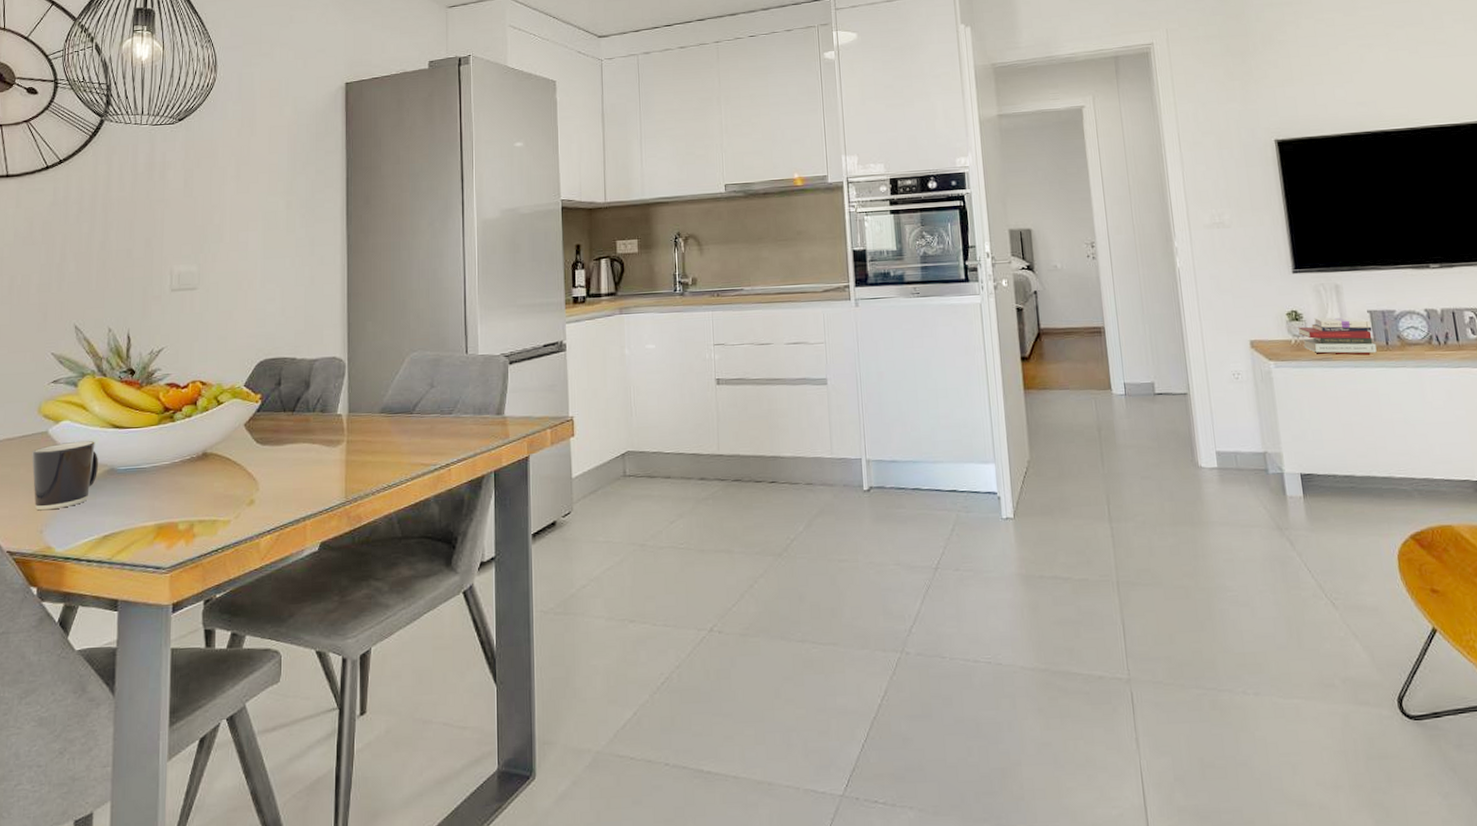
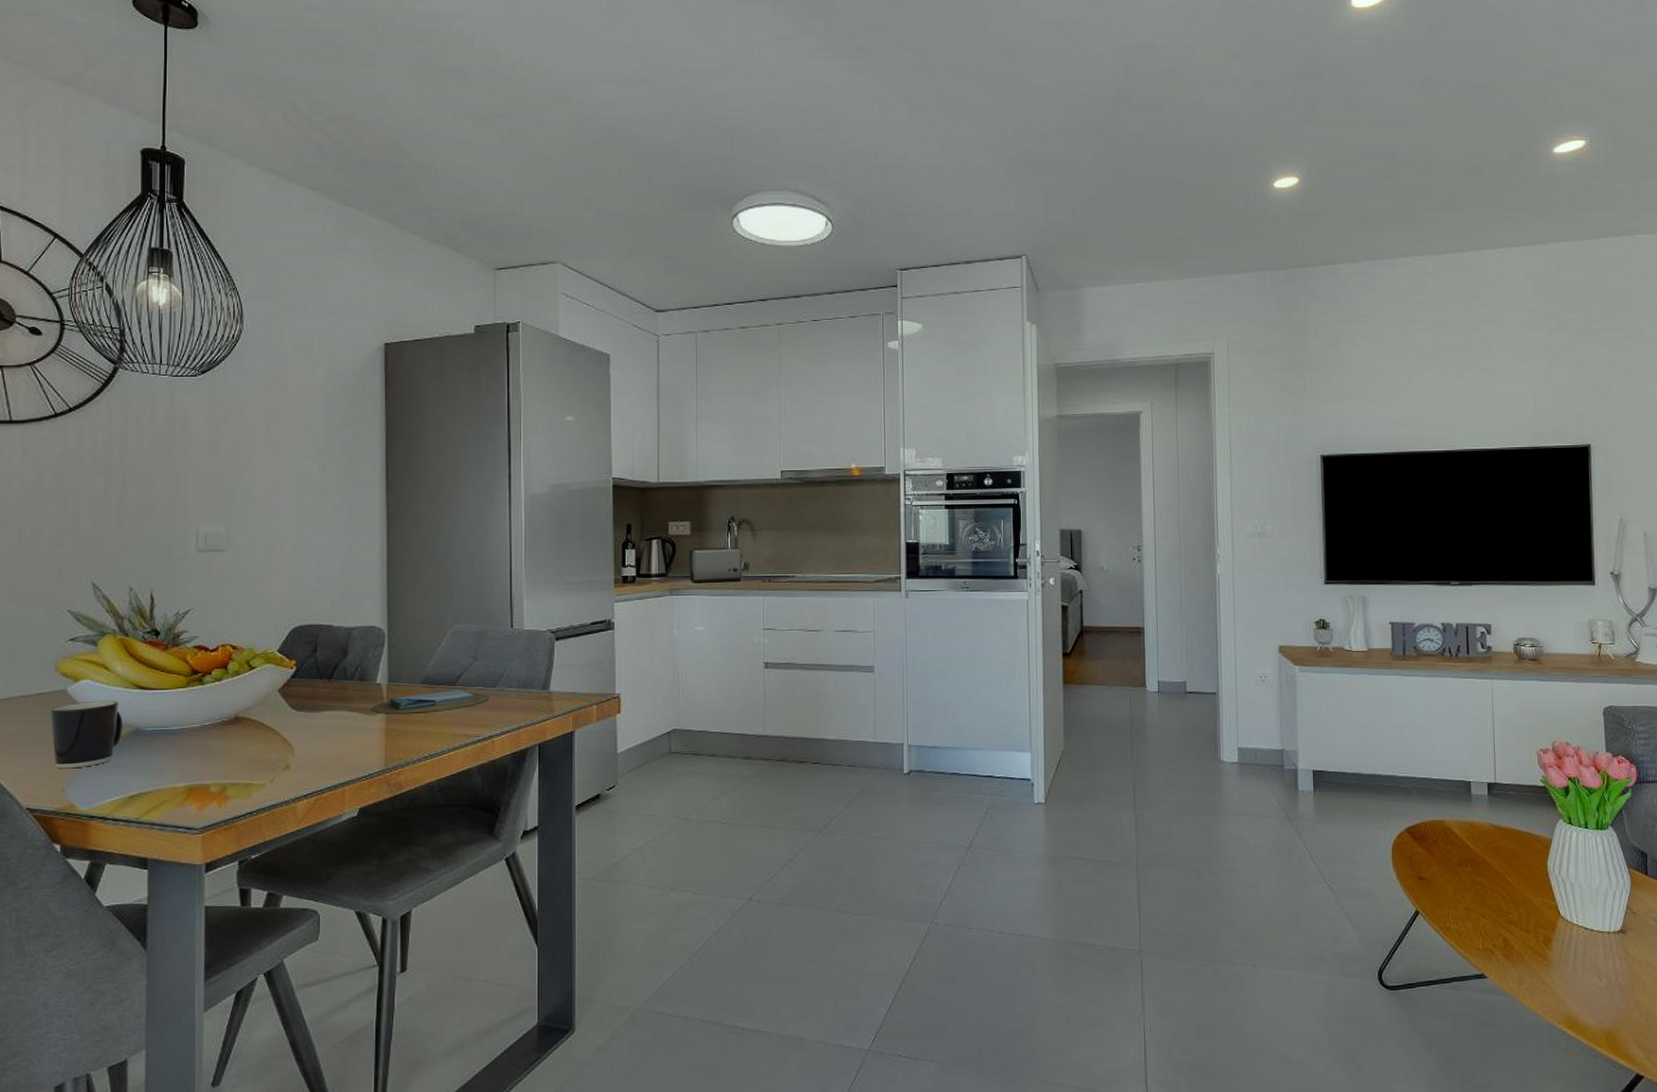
book: none [332,418,445,445] -> present [371,690,489,714]
toaster: none [637,262,691,302] -> present [689,547,743,584]
books: present [1297,317,1377,356] -> none [1324,627,1394,665]

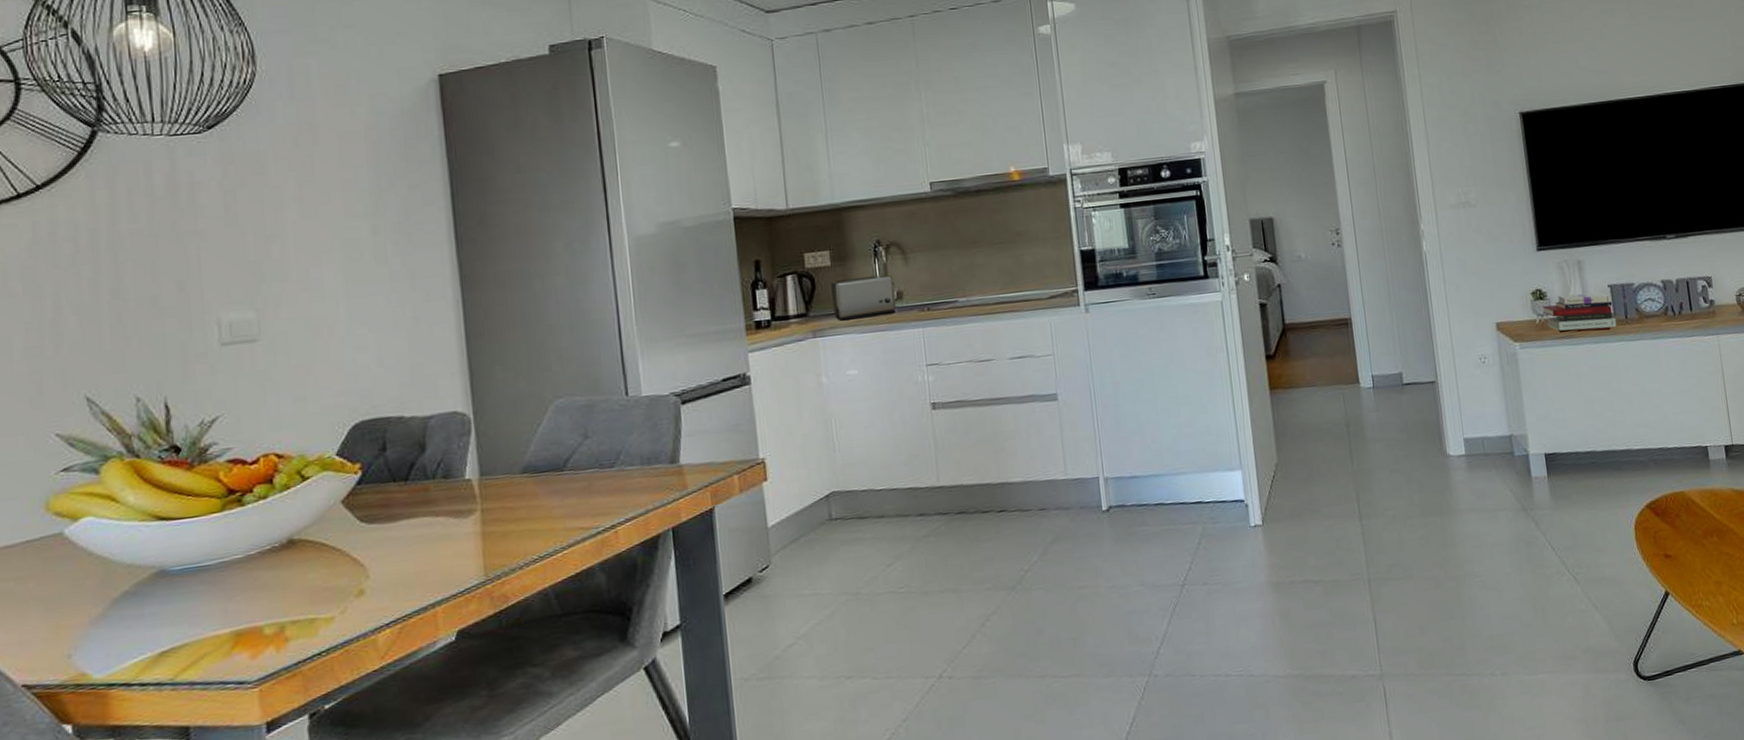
mug: present [50,700,122,769] -> none [43,538,142,631]
book: present [371,690,489,714] -> none [462,475,607,515]
books: none [1324,627,1394,665] -> present [1542,292,1617,333]

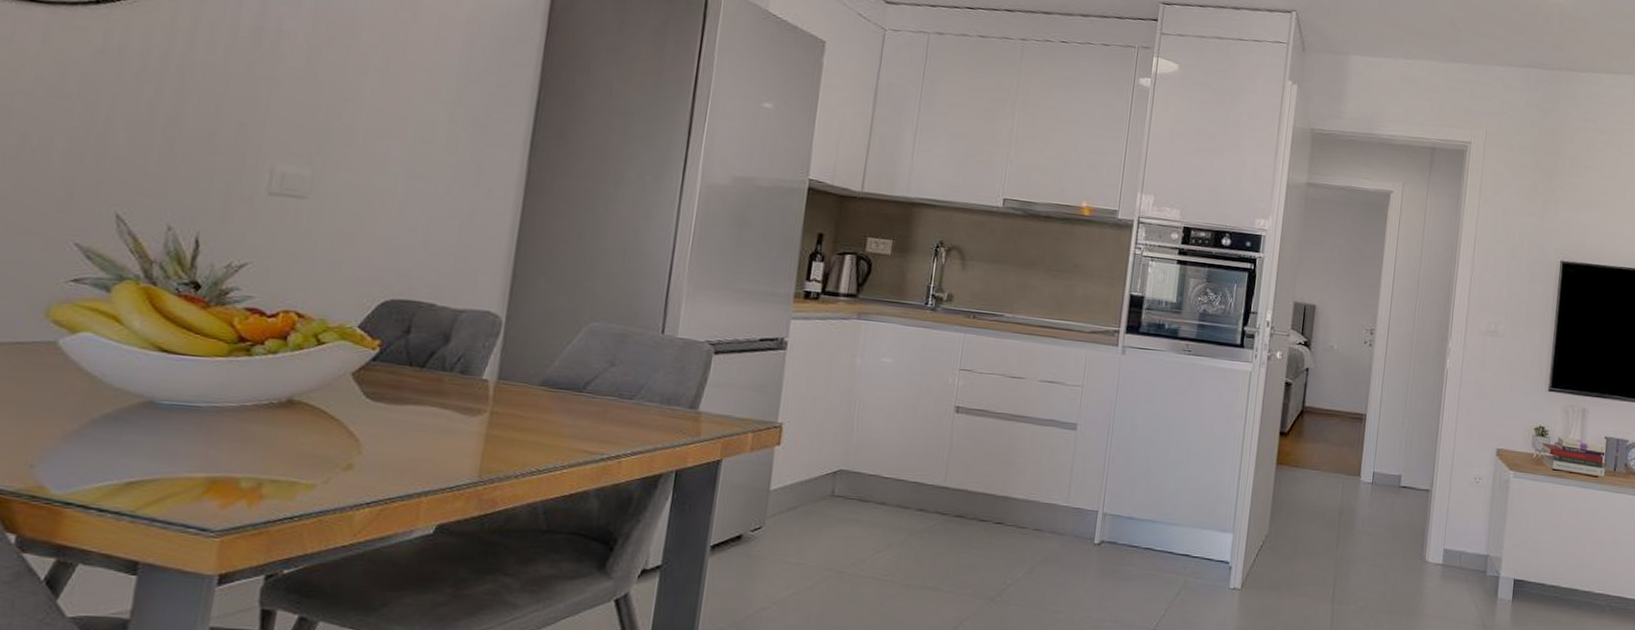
toaster: present [831,274,897,322] -> none [883,269,948,314]

